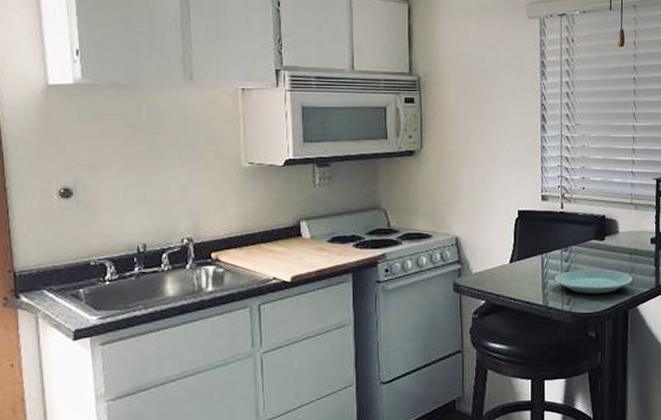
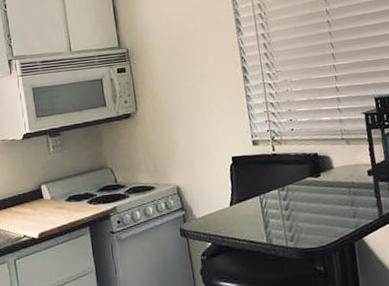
plate: present [555,269,632,294] -> none [275,204,354,229]

